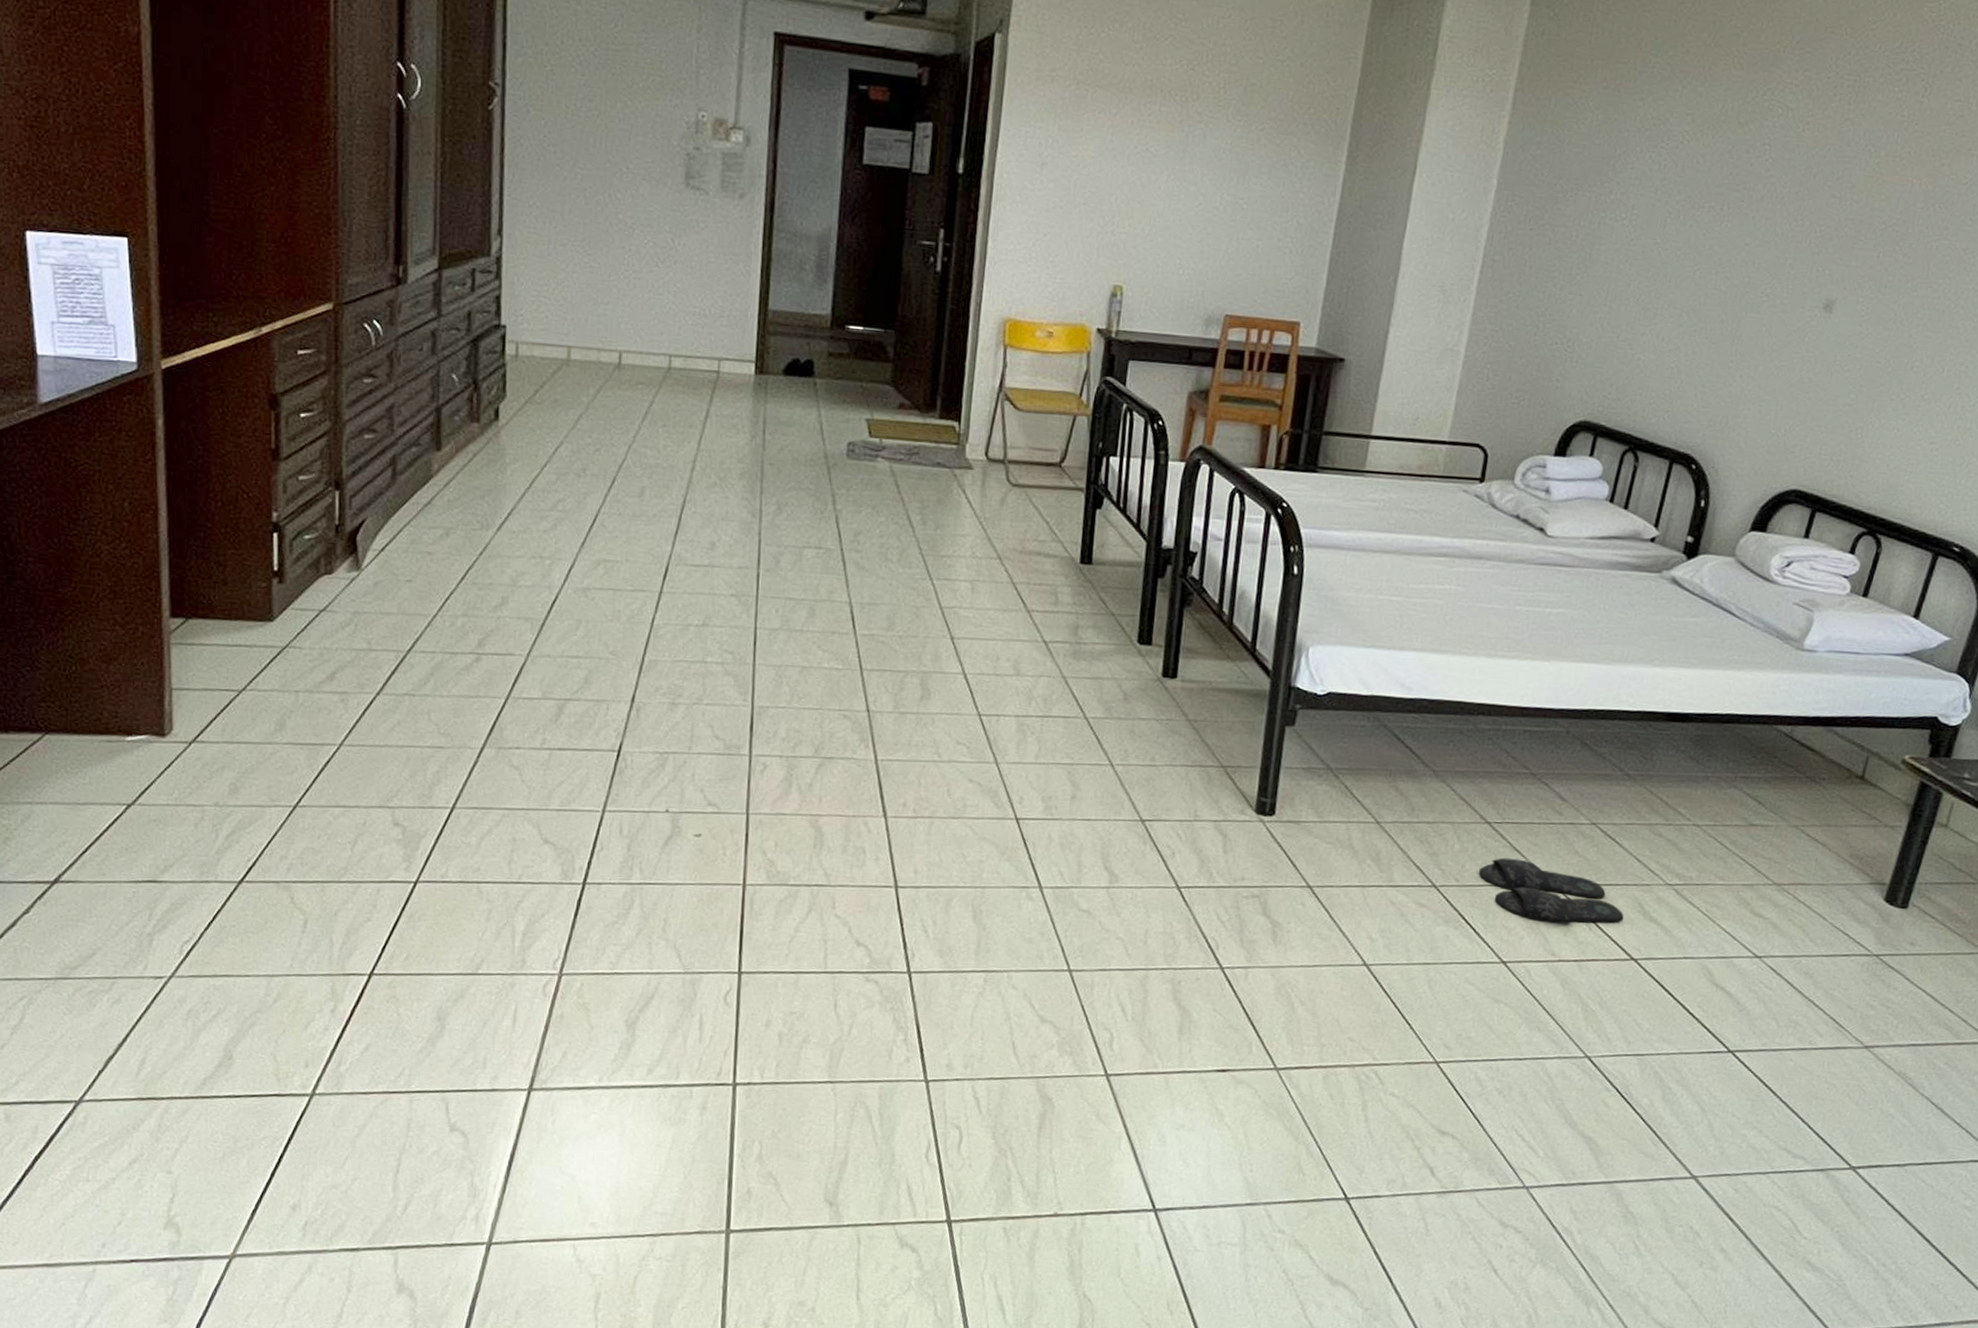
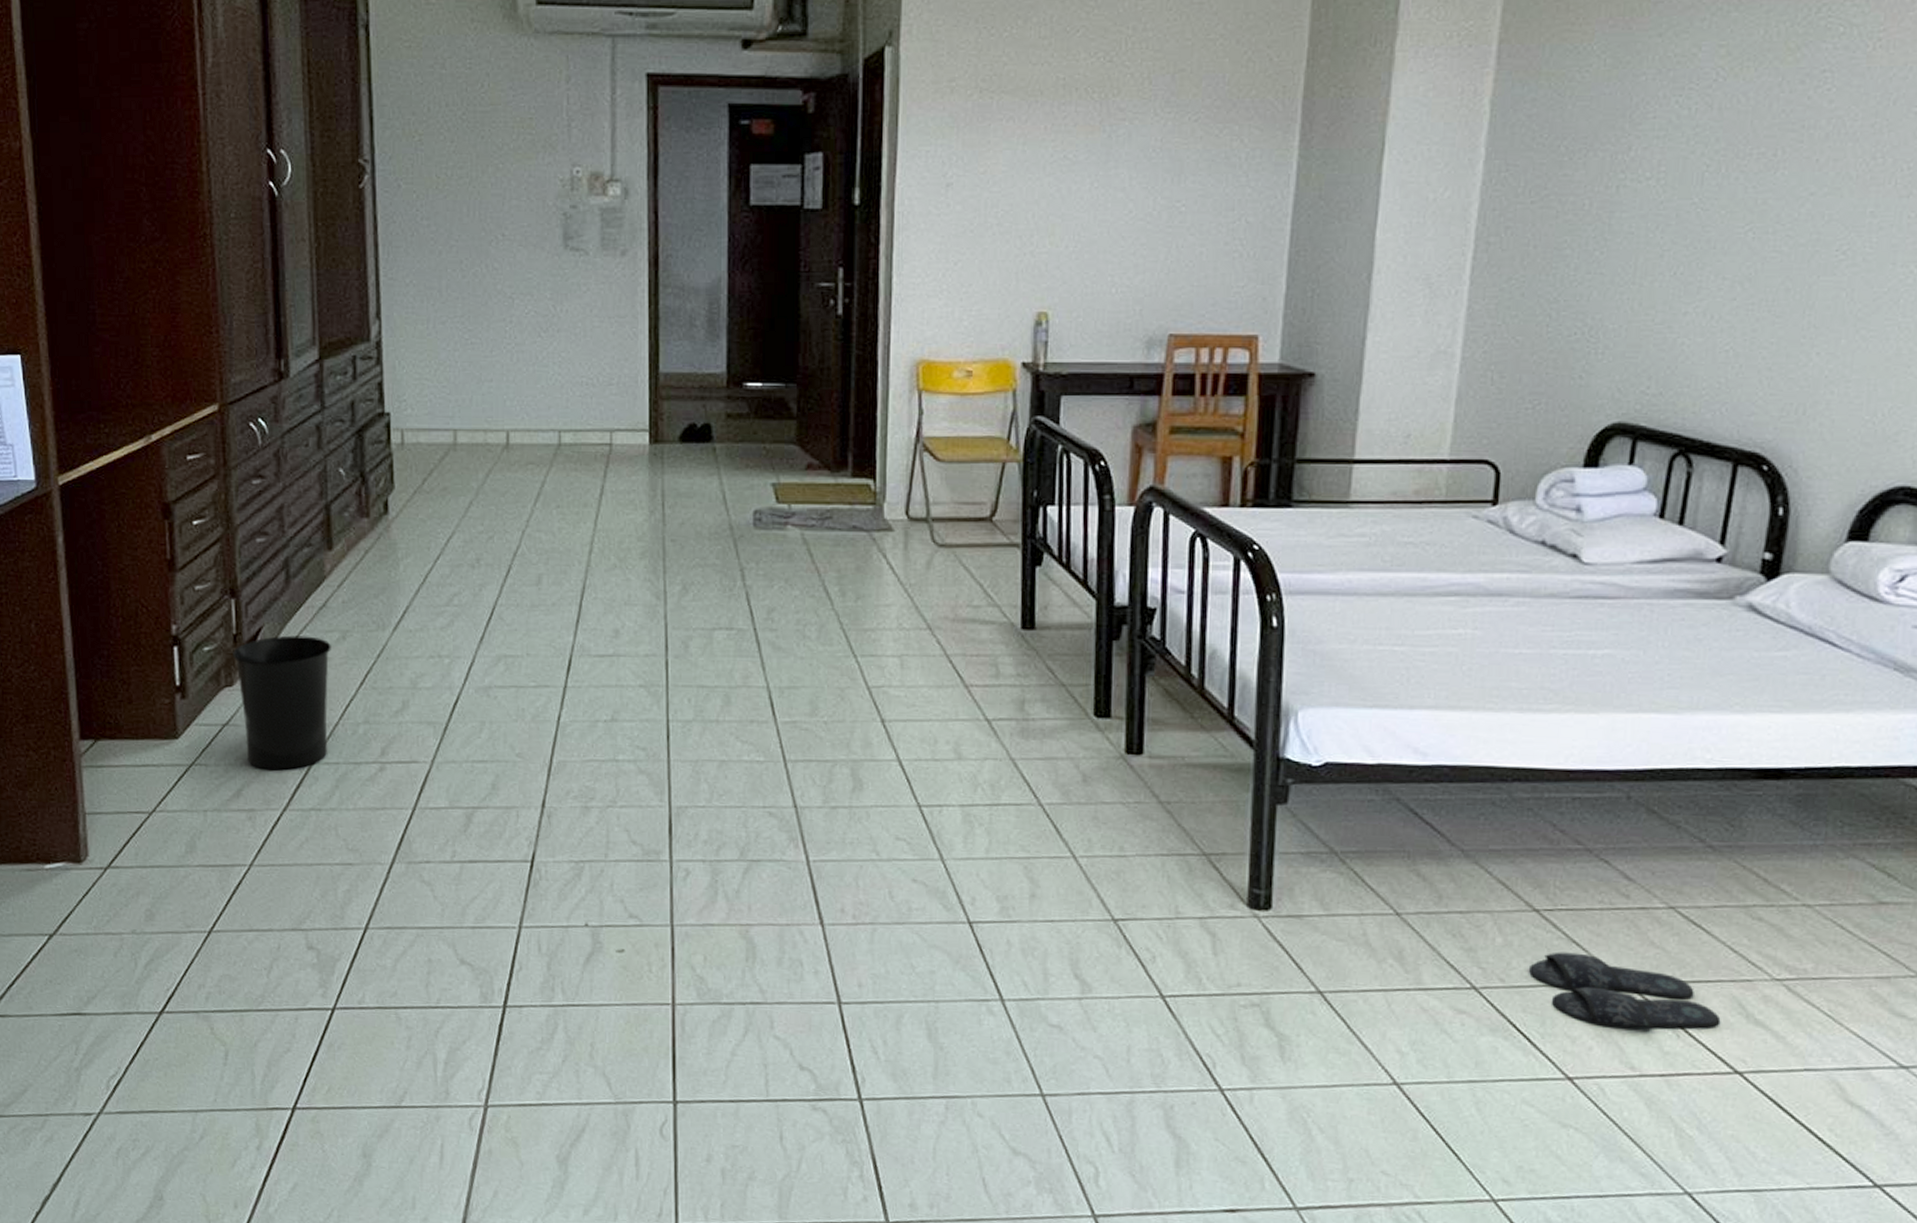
waste bin: none [334,529,434,657] -> present [233,635,331,771]

